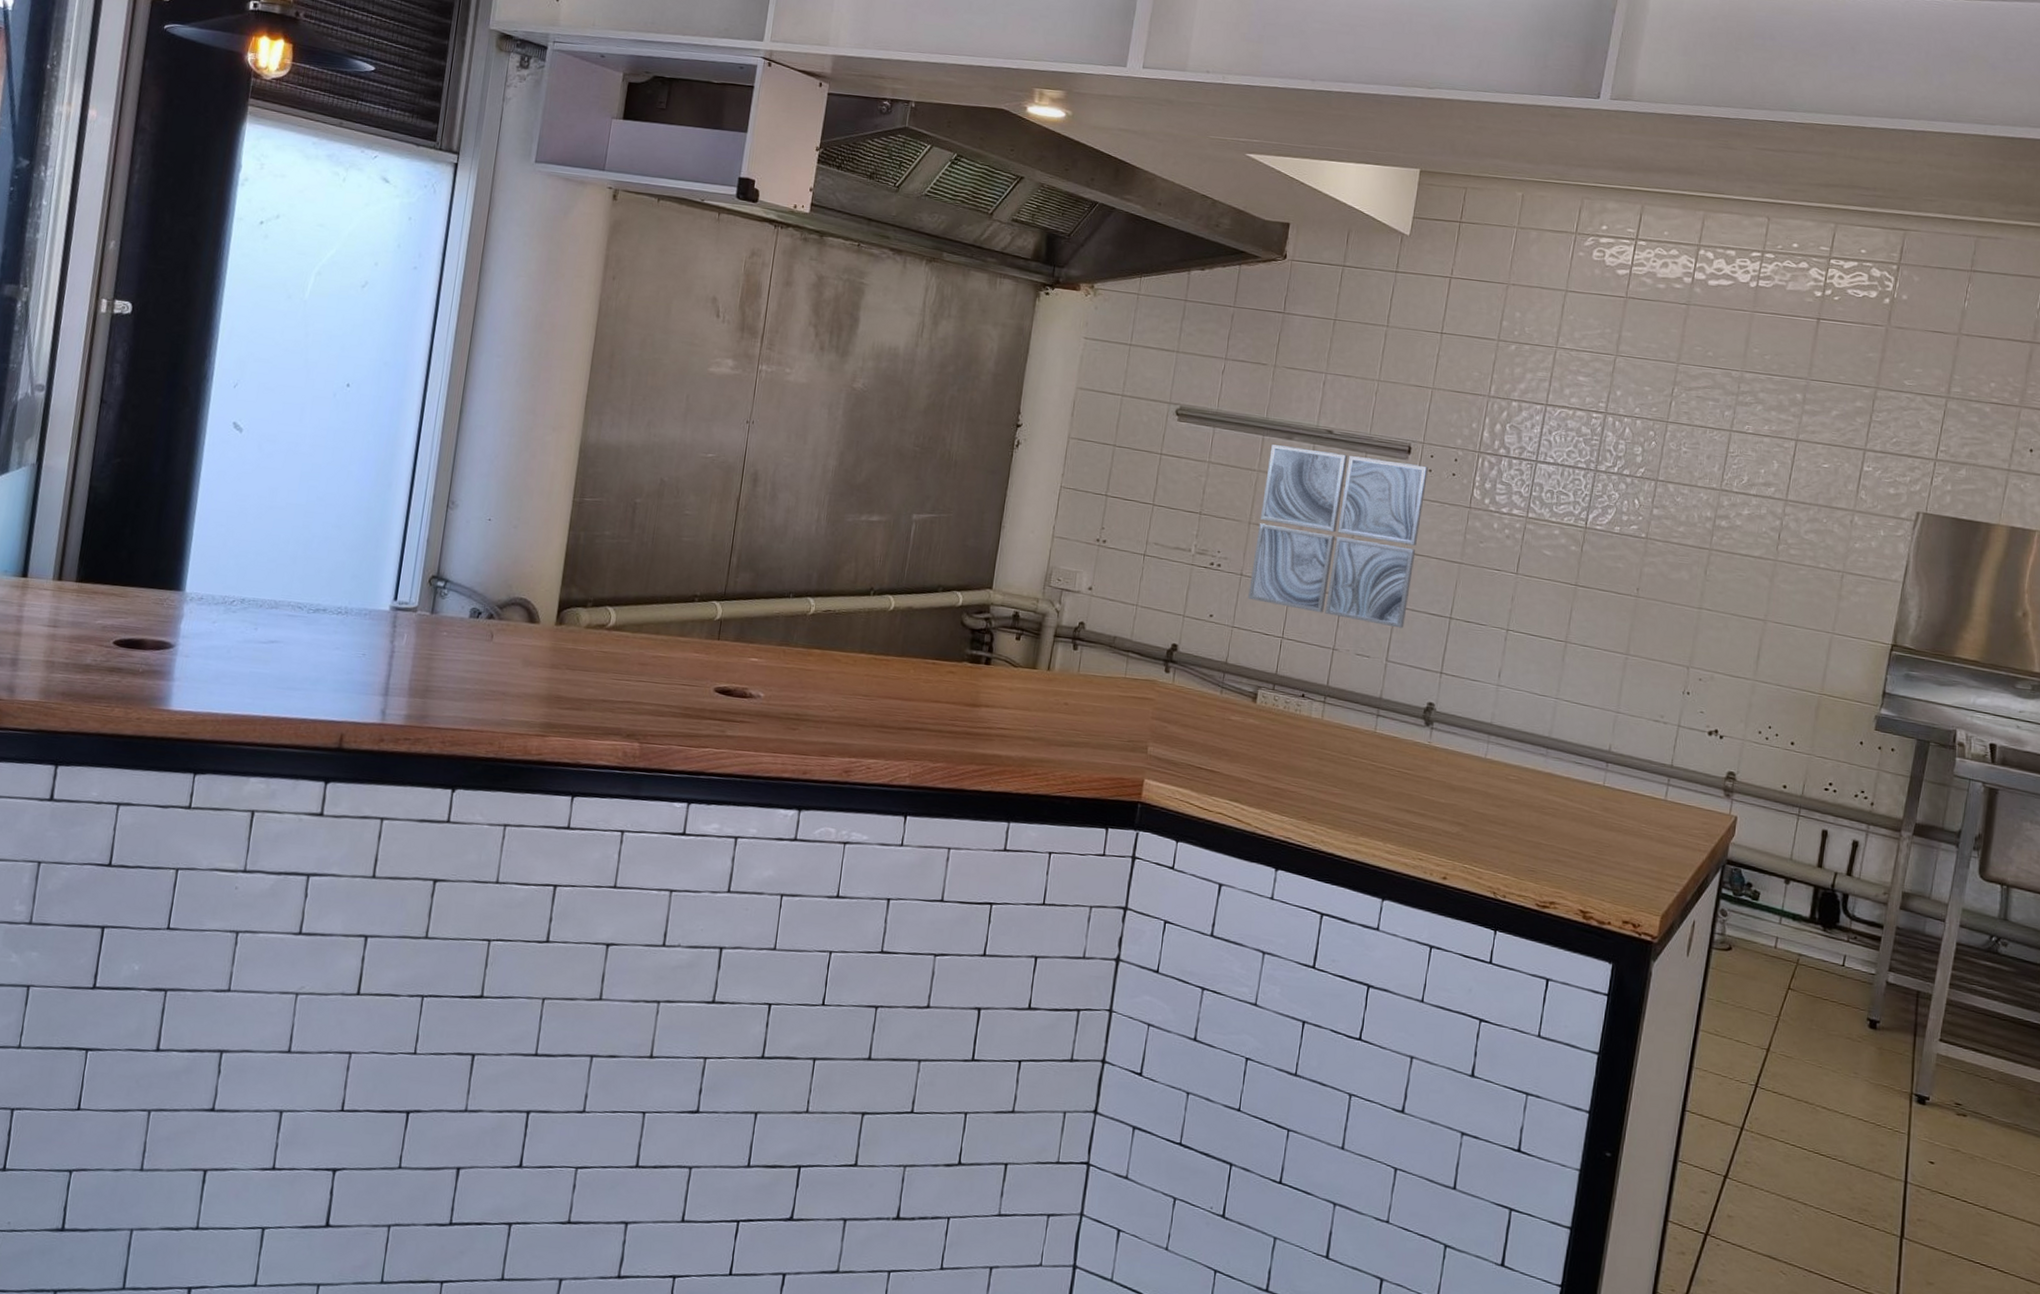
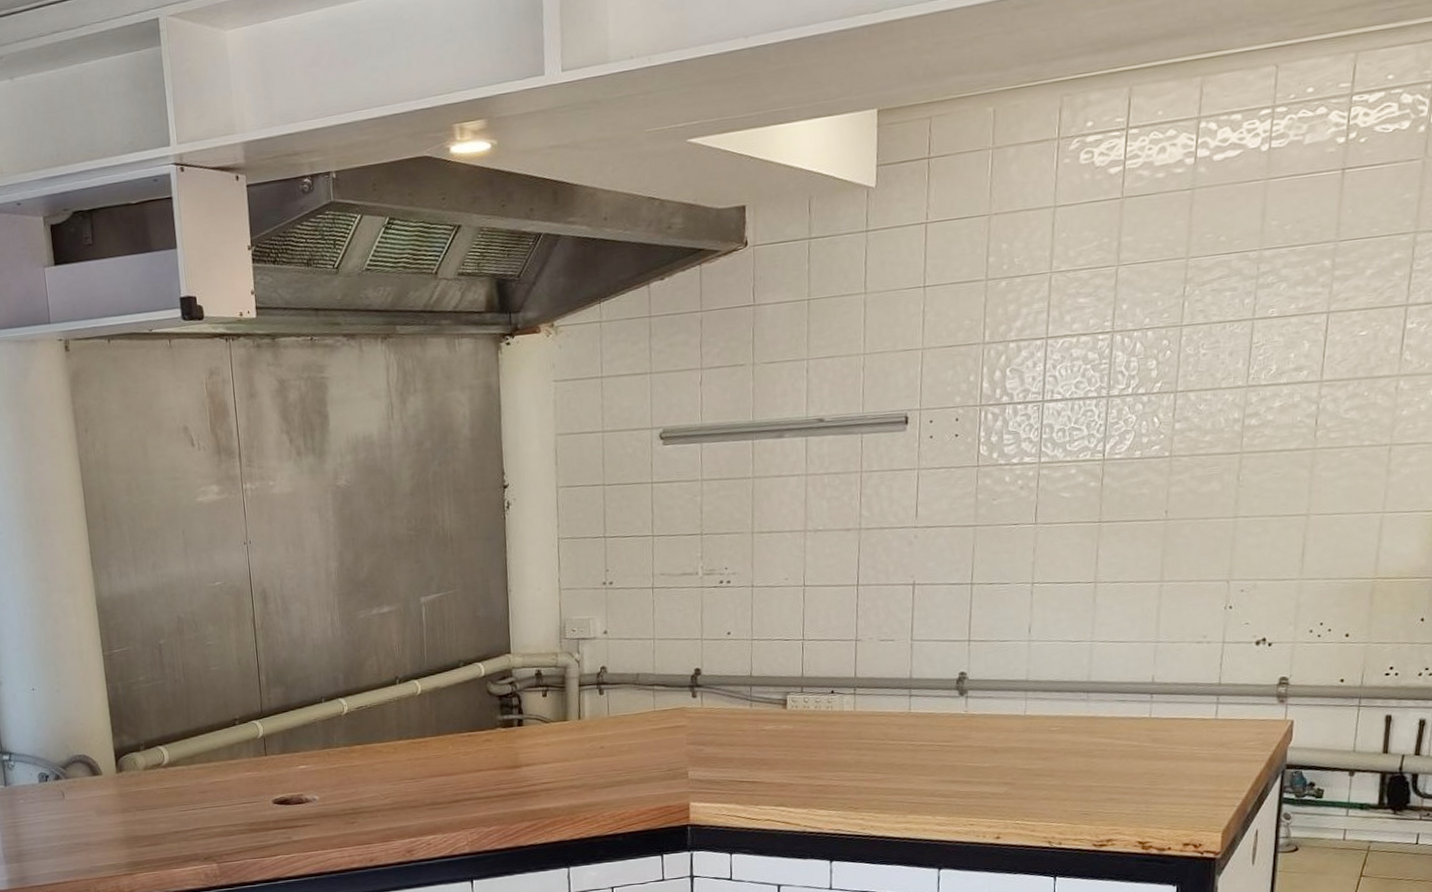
wall art: present [1248,444,1428,629] -> none [762,433,929,610]

